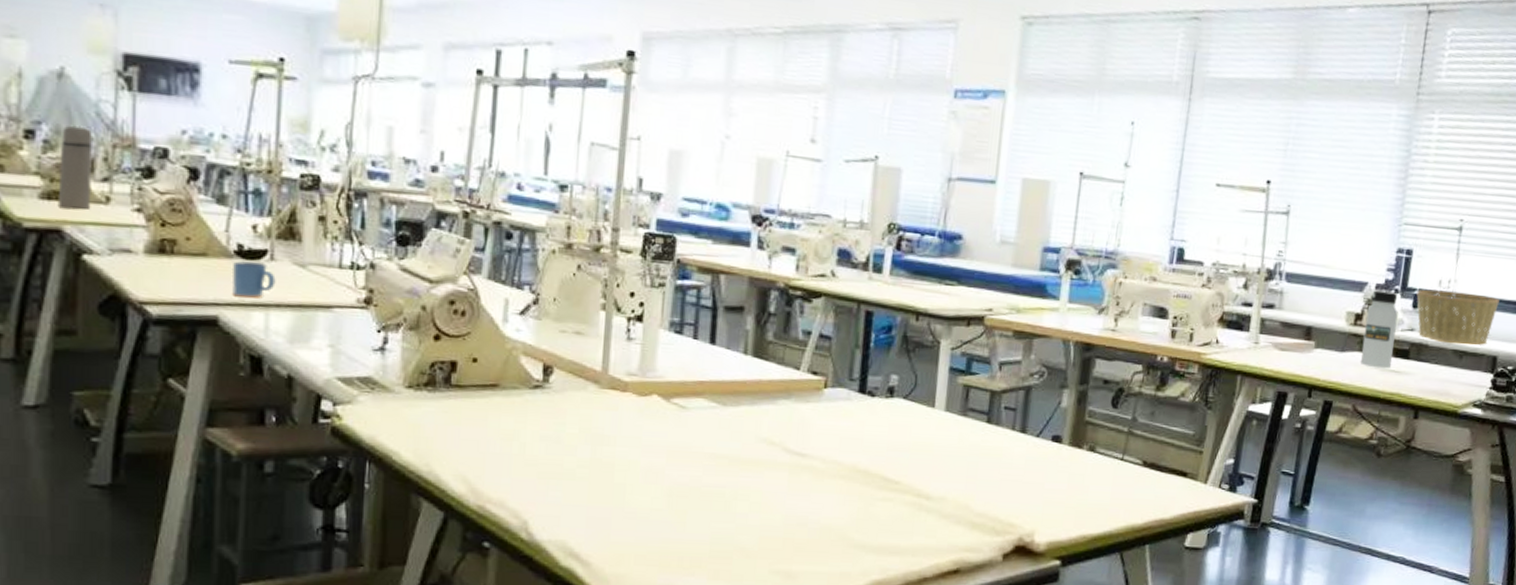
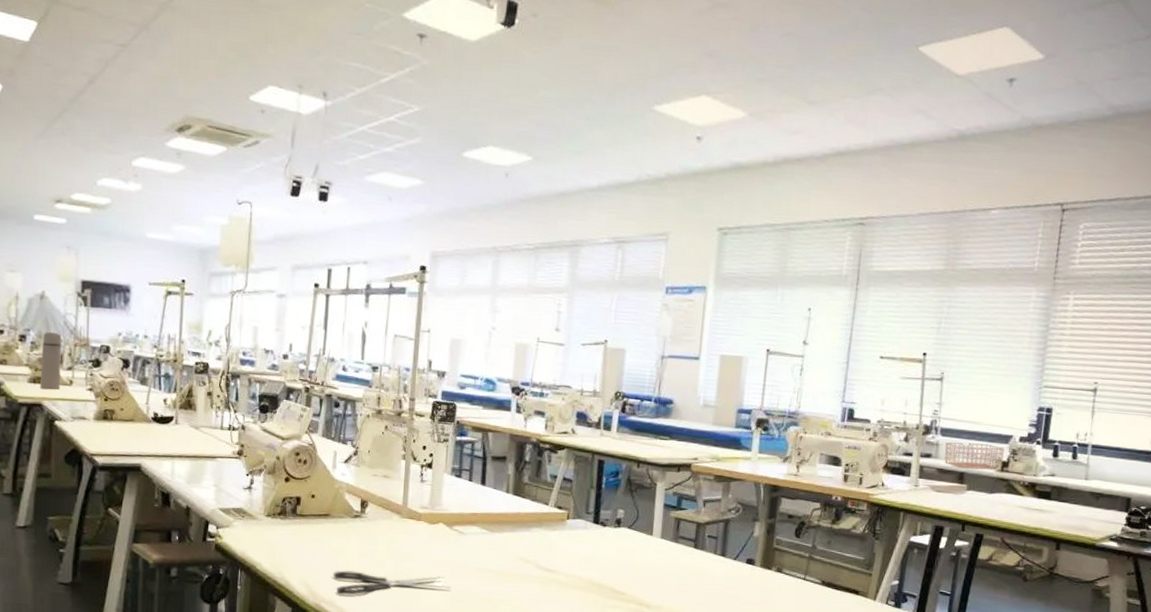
mug: present [231,261,276,298] -> none [150,425,179,451]
scissors: none [503,459,669,493] -> present [333,570,452,596]
basket: none [1289,289,1358,324] -> present [944,442,1005,470]
water bottle: present [1360,290,1399,369] -> none [1007,442,1041,508]
basket: present [1416,289,1499,346] -> none [1056,441,1132,489]

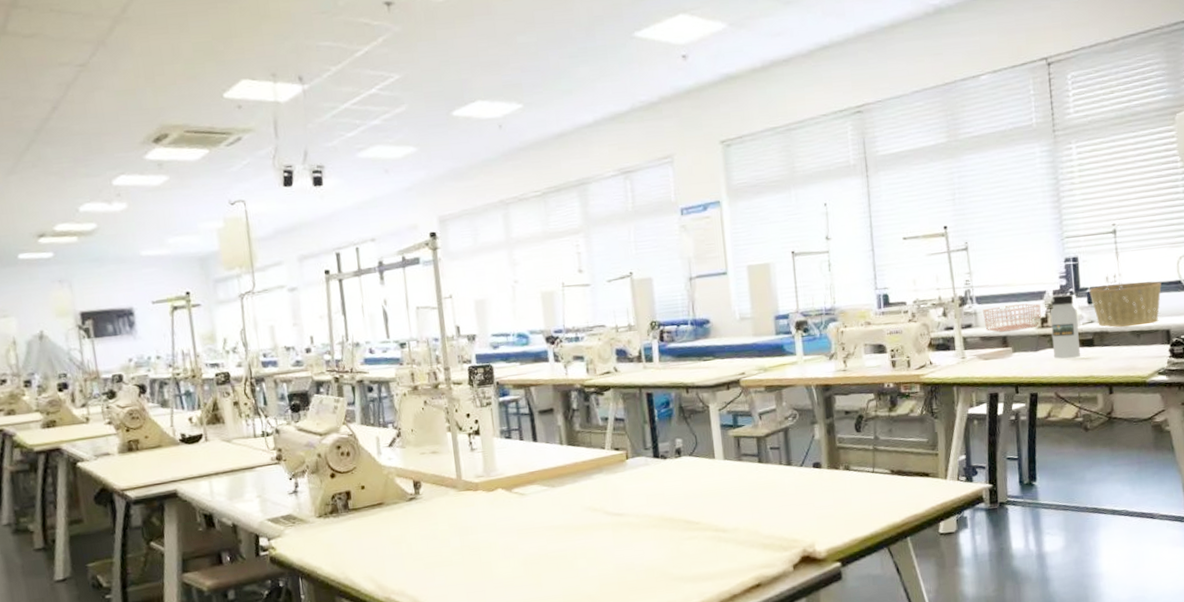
thermos: present [39,332,61,390] -> none [49,371,77,433]
scissors: present [333,570,452,596] -> none [398,543,523,583]
water bottle: none [1007,442,1041,508] -> present [1050,294,1081,359]
basket: none [1056,441,1132,489] -> present [1089,281,1161,327]

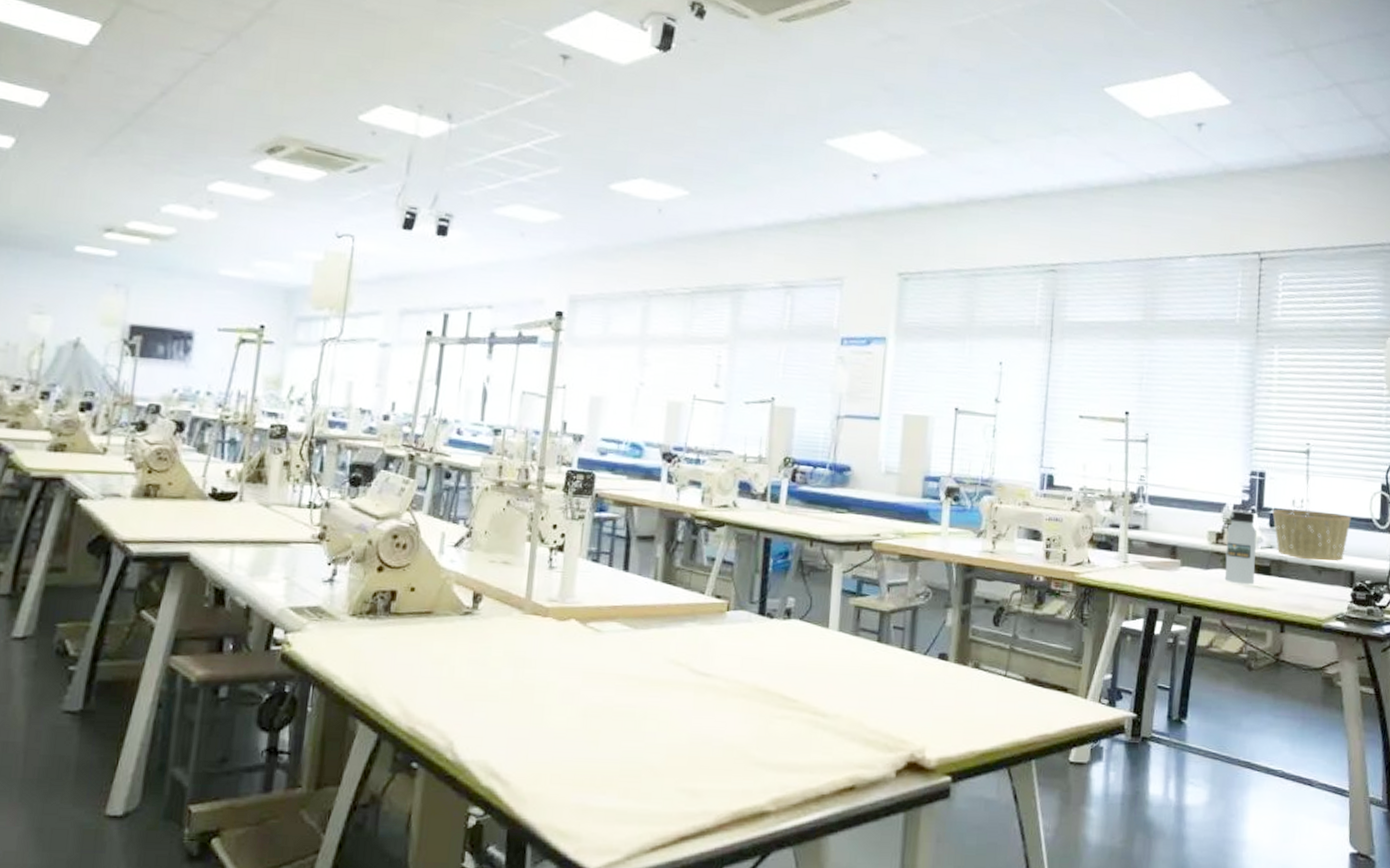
basket: present [983,303,1041,332] -> none [1154,511,1218,543]

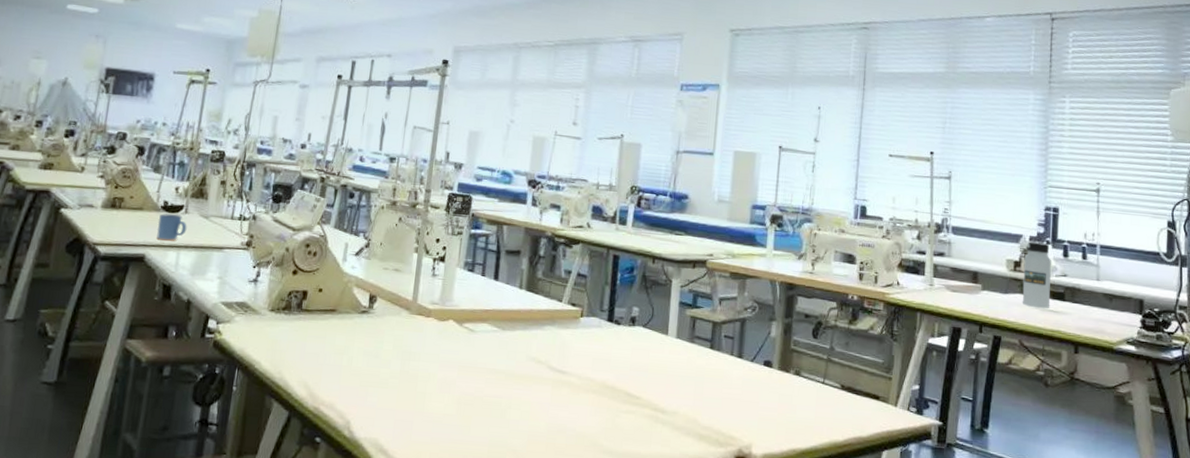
mug: none [204,503,243,536] -> present [156,214,187,241]
basket: present [1272,509,1351,561] -> none [1066,241,1139,290]

